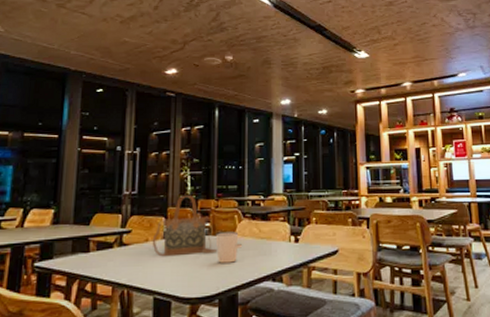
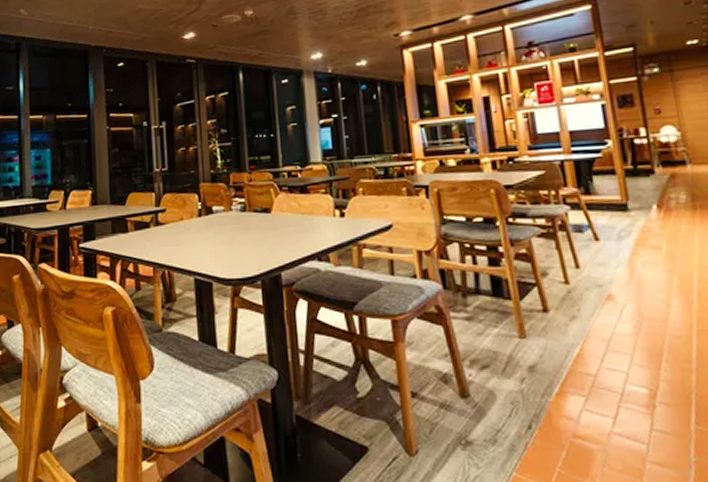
handbag: present [152,195,218,257] -> none [187,168,256,236]
cup: present [215,232,243,263] -> none [251,207,282,242]

